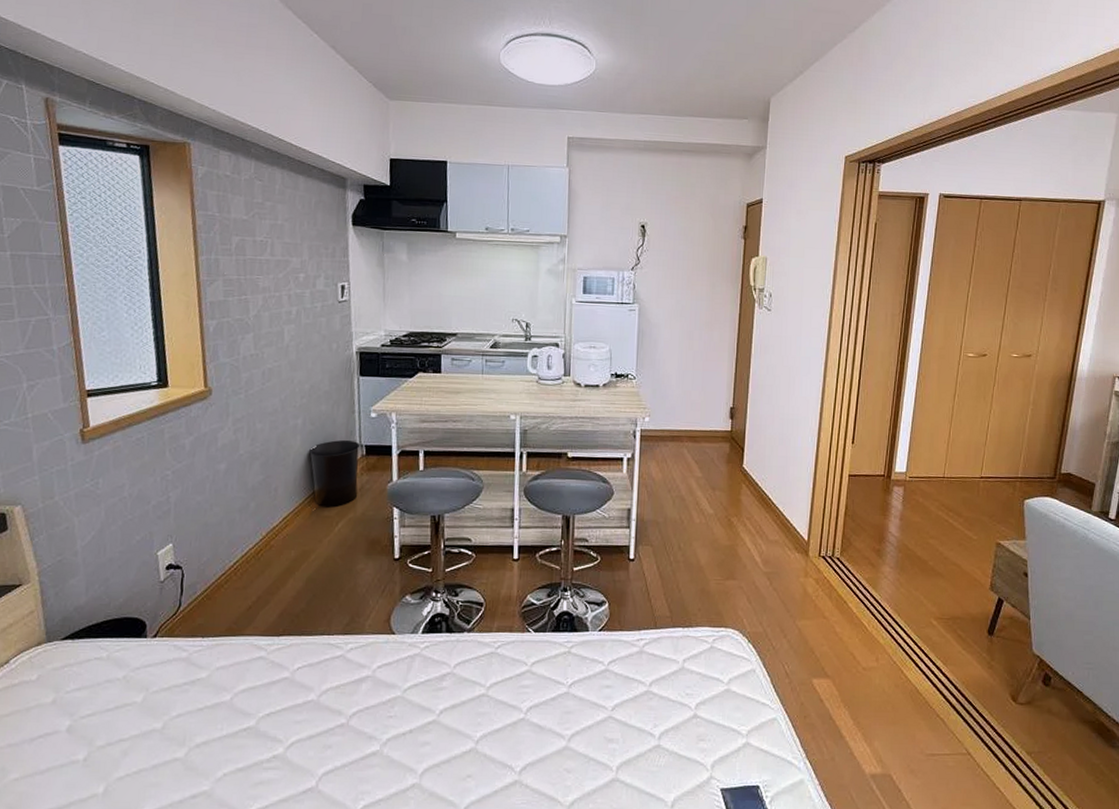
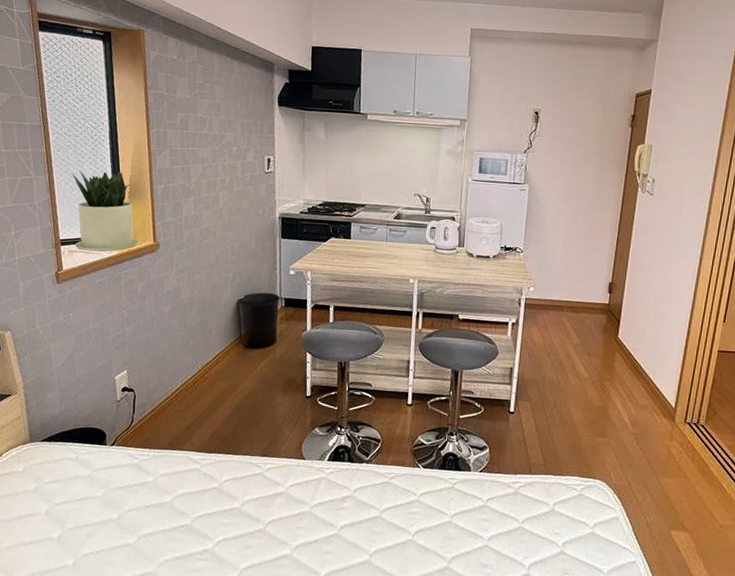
planter: none [101,305,187,403] -> present [72,170,140,252]

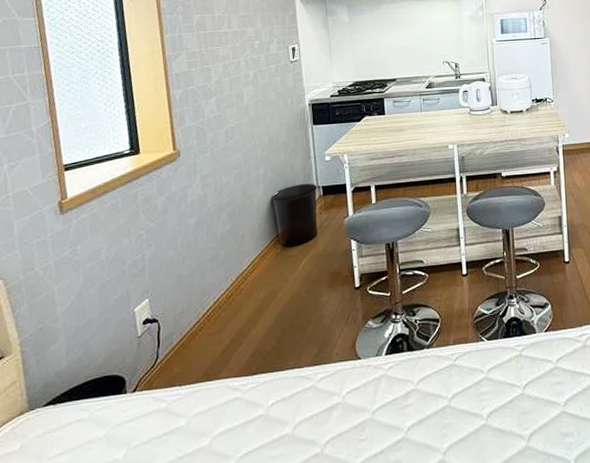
planter: present [72,170,140,252] -> none [77,81,157,173]

